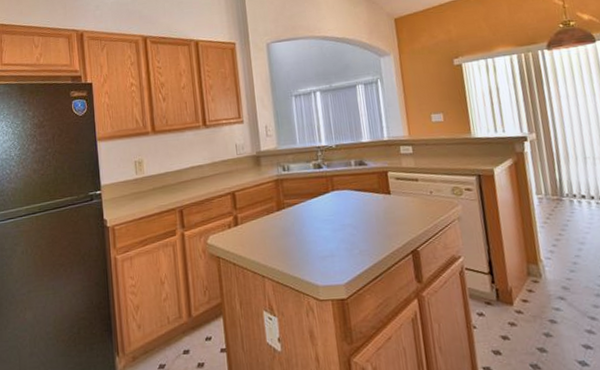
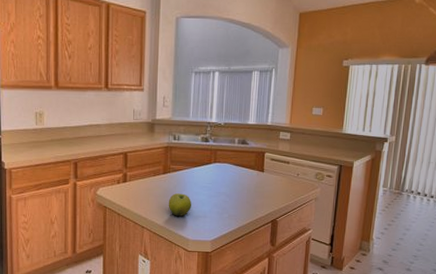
fruit: none [287,231,315,259] -> present [168,193,191,216]

